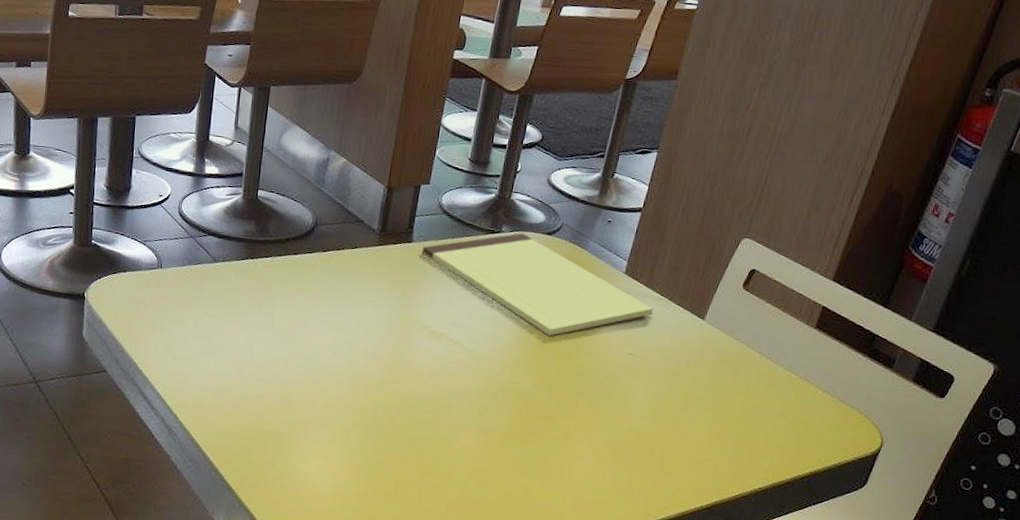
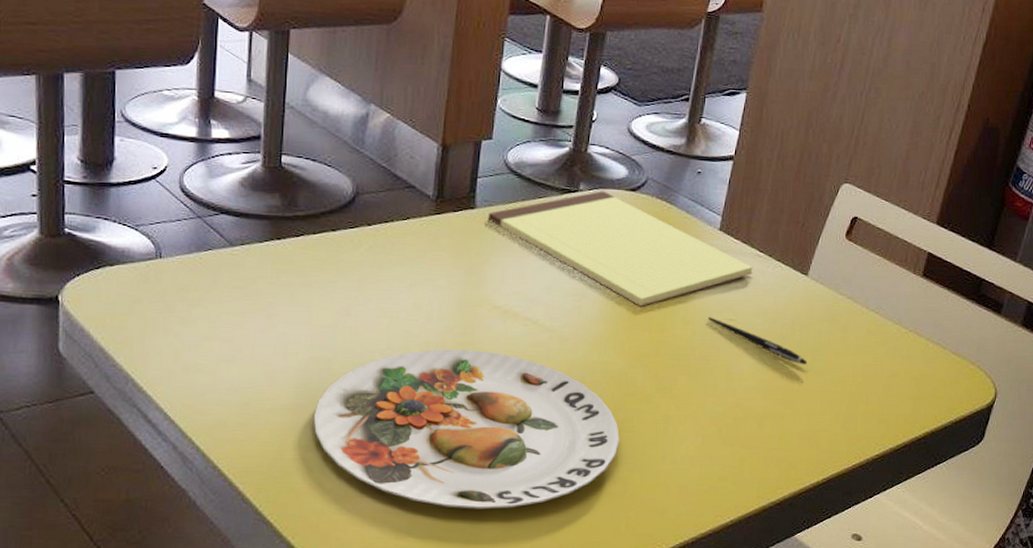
plate: none [270,359,524,499] -> present [313,349,619,509]
pen: none [609,350,700,400] -> present [708,317,808,364]

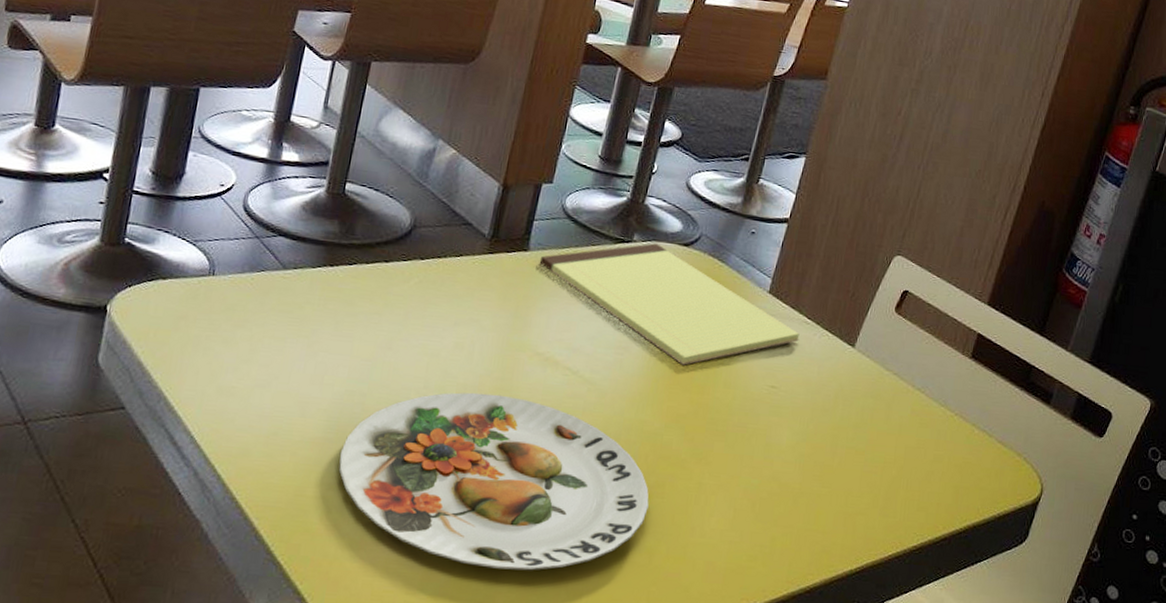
pen: present [708,317,808,364] -> none [750,382,849,441]

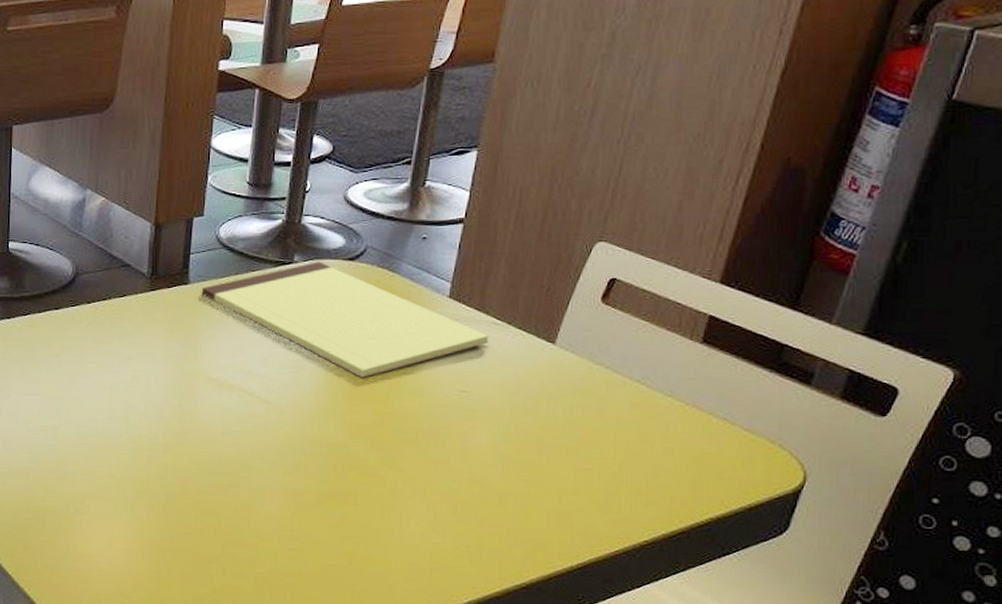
plate: present [338,392,649,571] -> none [43,419,342,575]

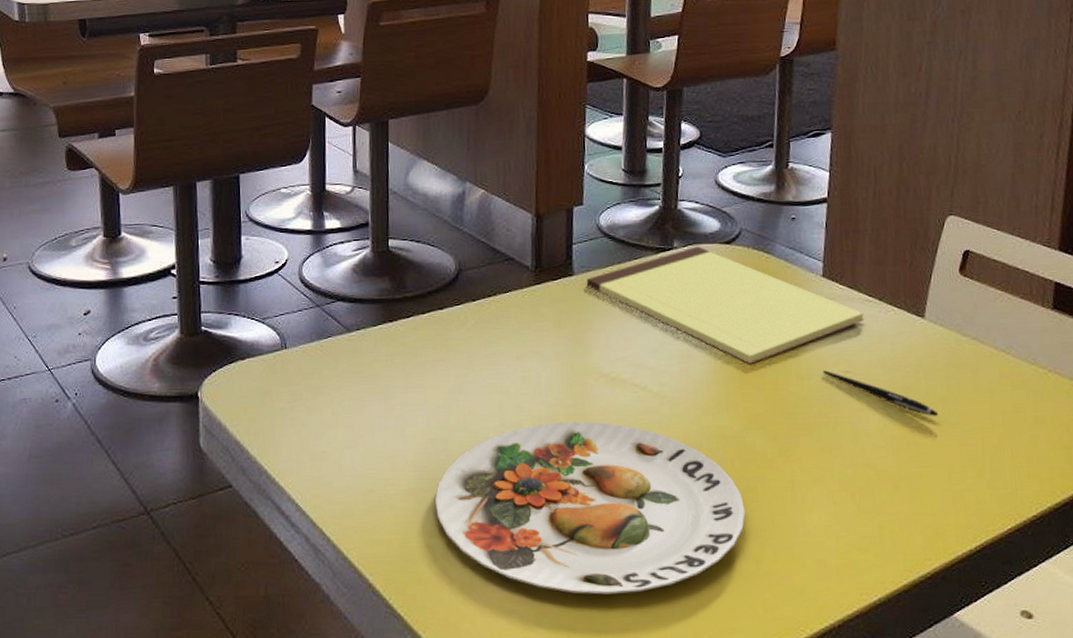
plate: none [43,419,342,575] -> present [434,421,745,595]
pen: none [438,389,557,440] -> present [823,370,939,416]

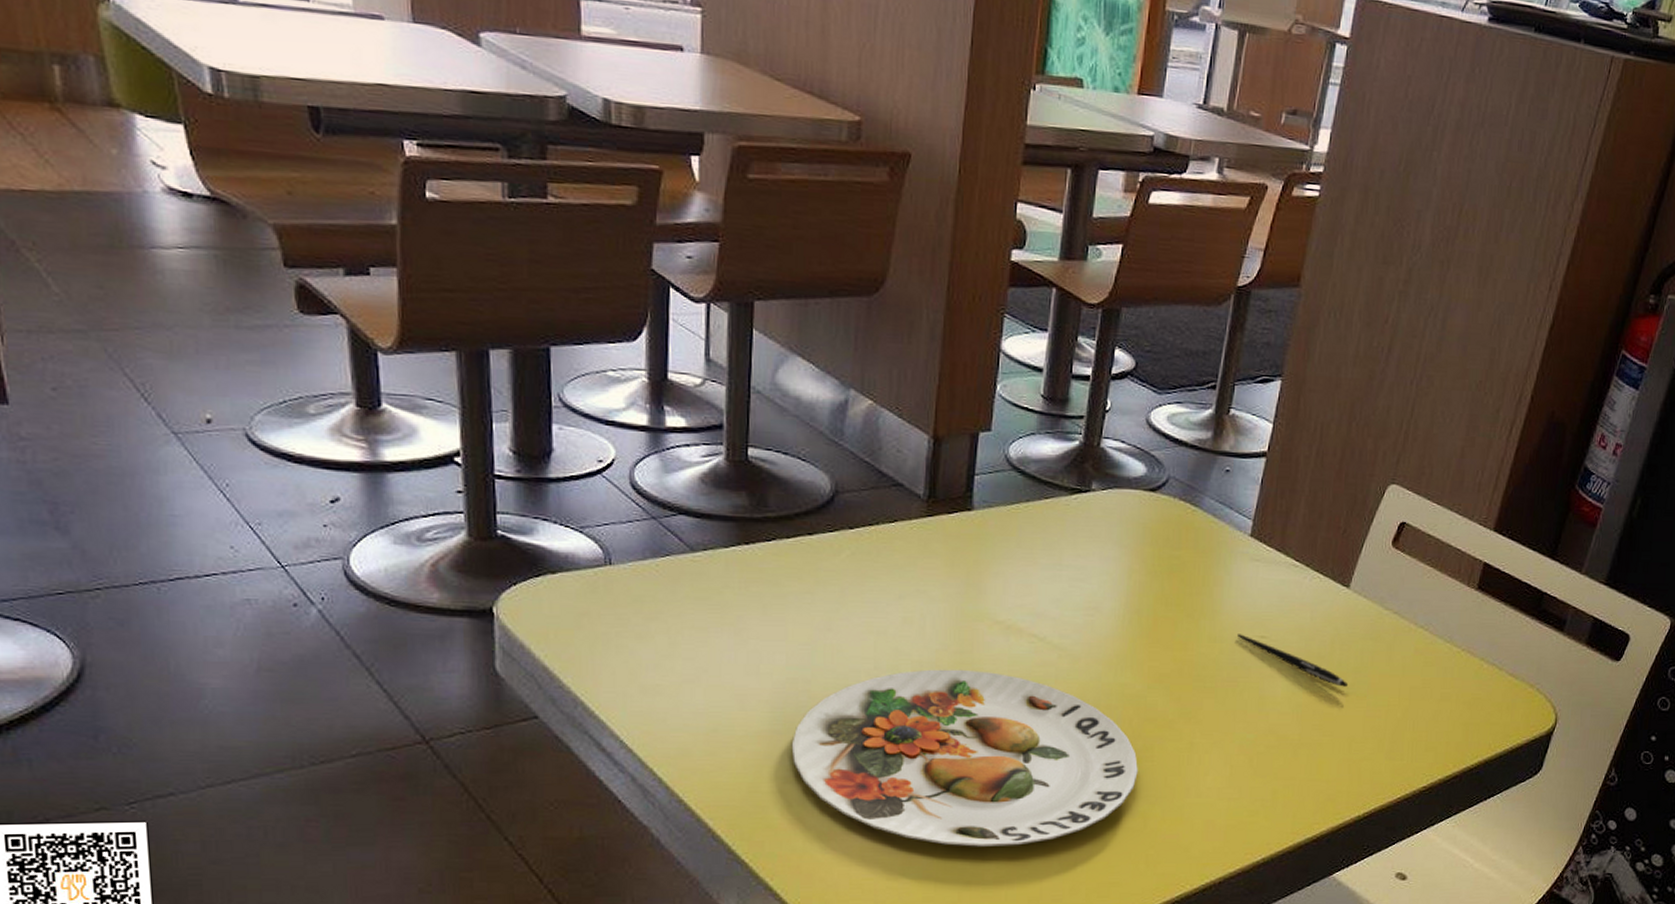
notepad: present [586,246,864,364] -> none [987,491,1288,622]

